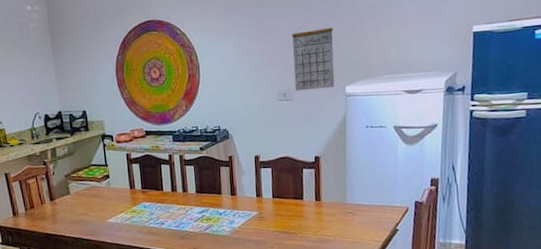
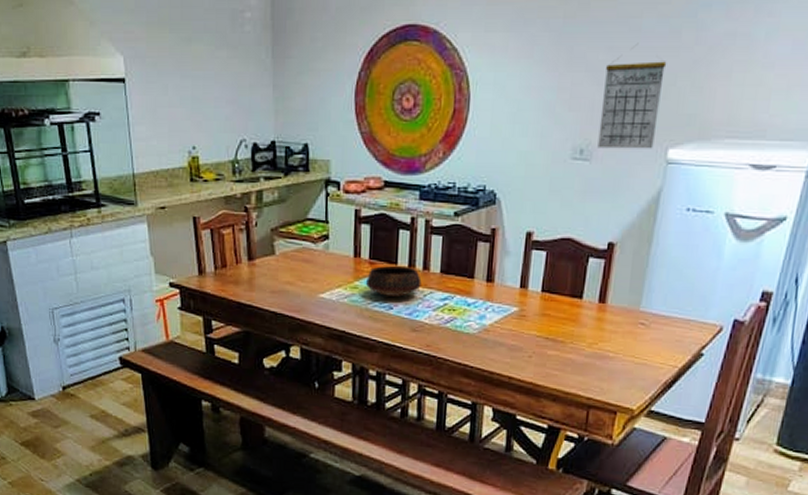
bowl: none [141,191,183,215] -> present [365,266,422,297]

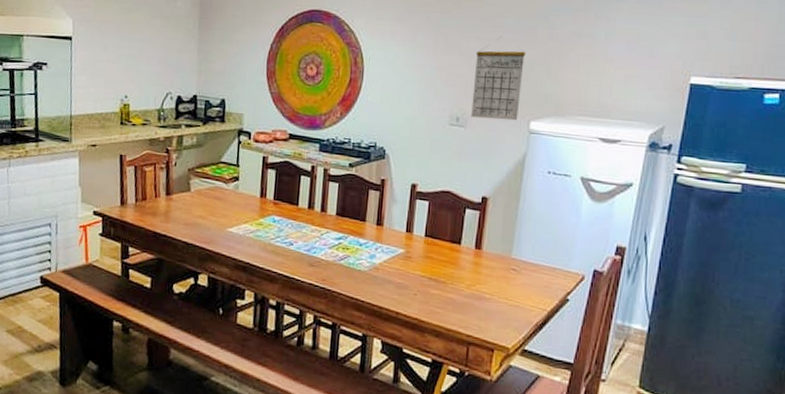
bowl: present [365,266,422,297] -> none [269,206,319,235]

